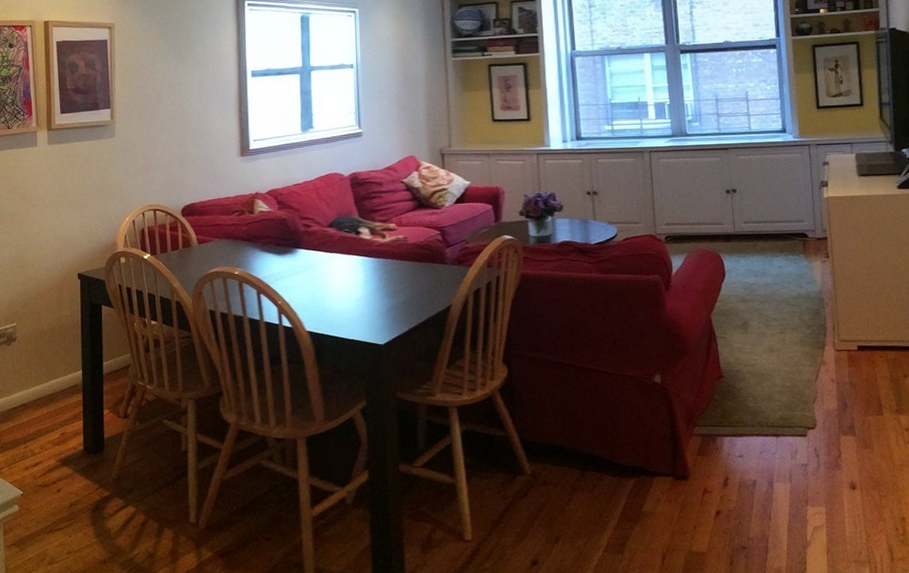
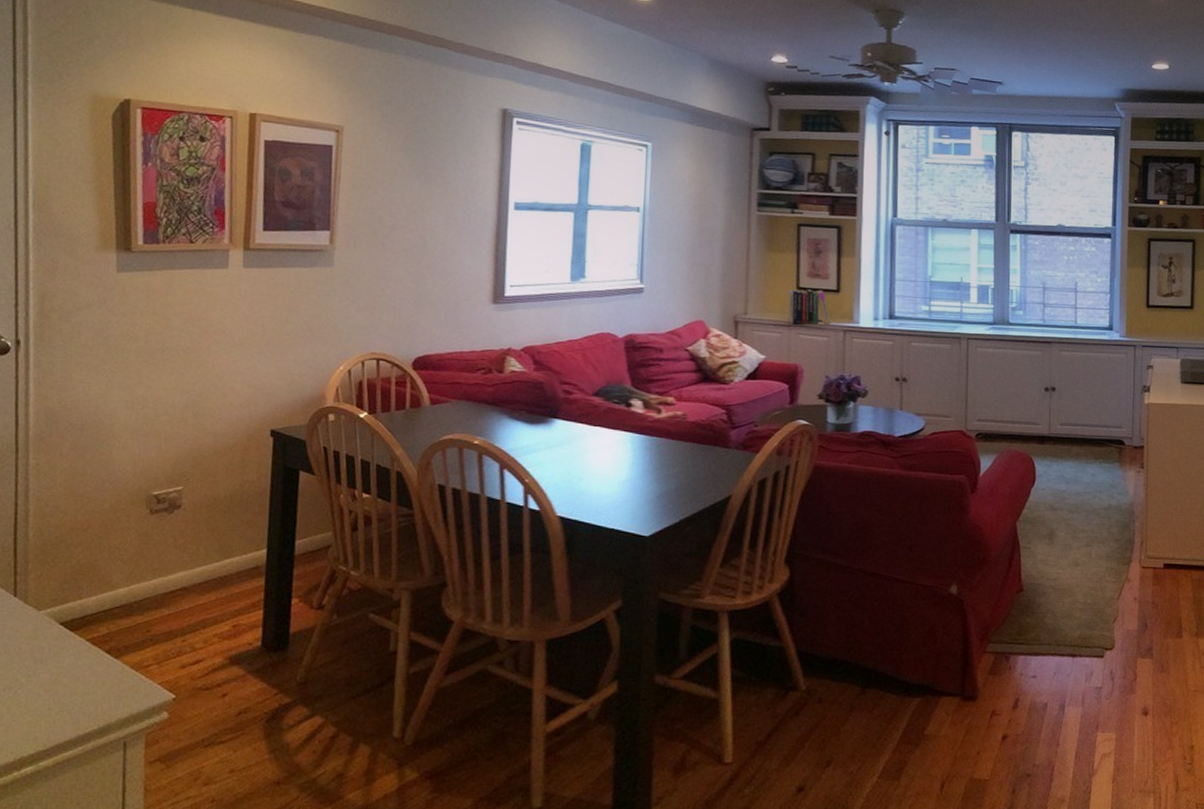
books: none [484,120,525,152] -> present [787,288,831,326]

